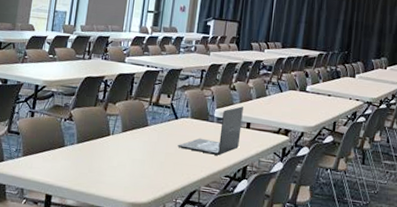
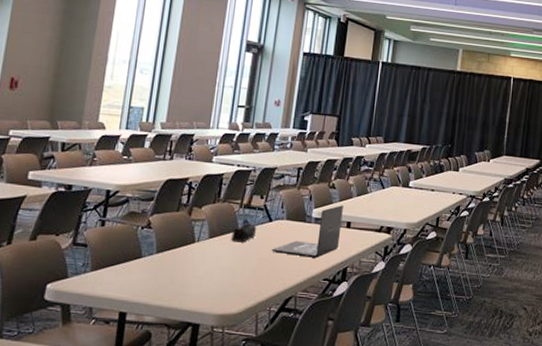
pencil case: none [141,116,165,138] -> present [231,220,257,243]

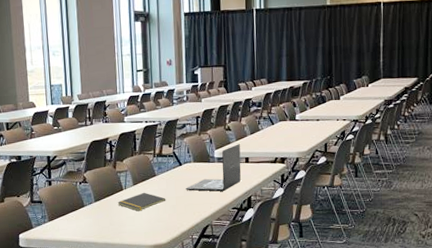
notepad: none [184,248,246,271] -> present [117,192,166,212]
pencil case: present [231,220,257,243] -> none [151,166,171,186]

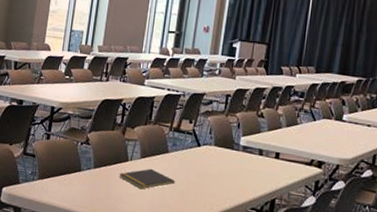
laptop: present [185,144,241,192] -> none [200,135,272,186]

